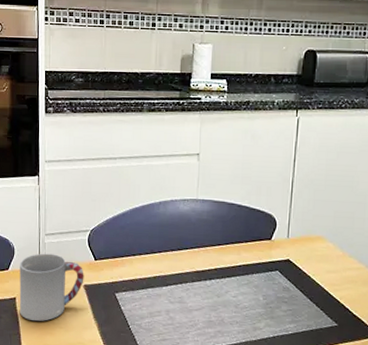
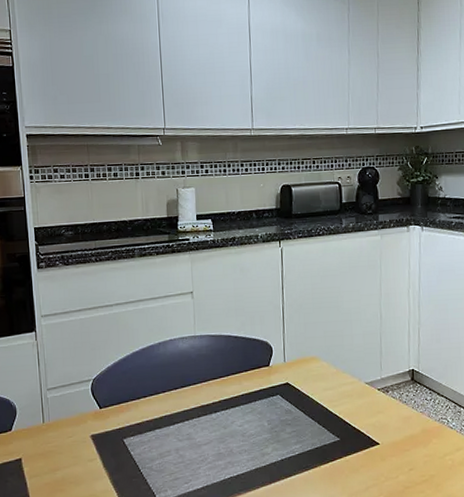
cup: present [19,253,84,322] -> none [23,408,91,480]

